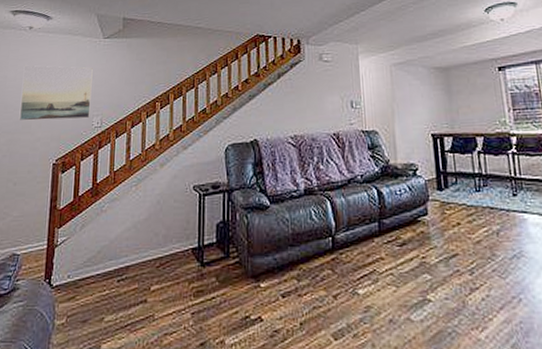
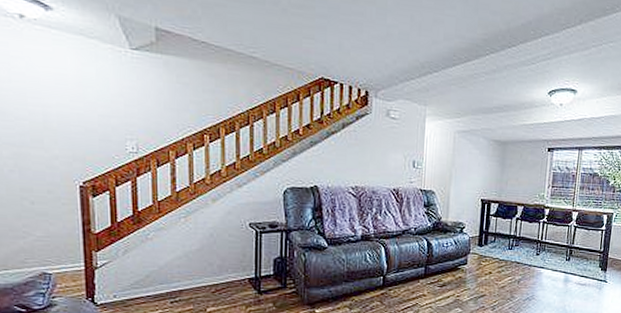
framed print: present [19,65,93,121] -> none [20,65,122,142]

